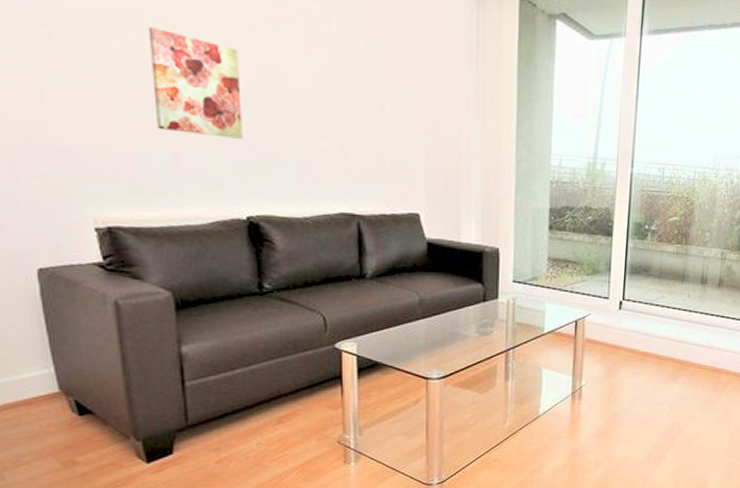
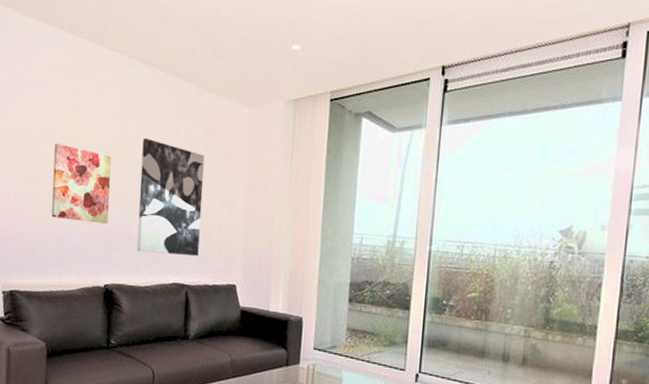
wall art: none [281,27,369,180] -> present [136,138,204,256]

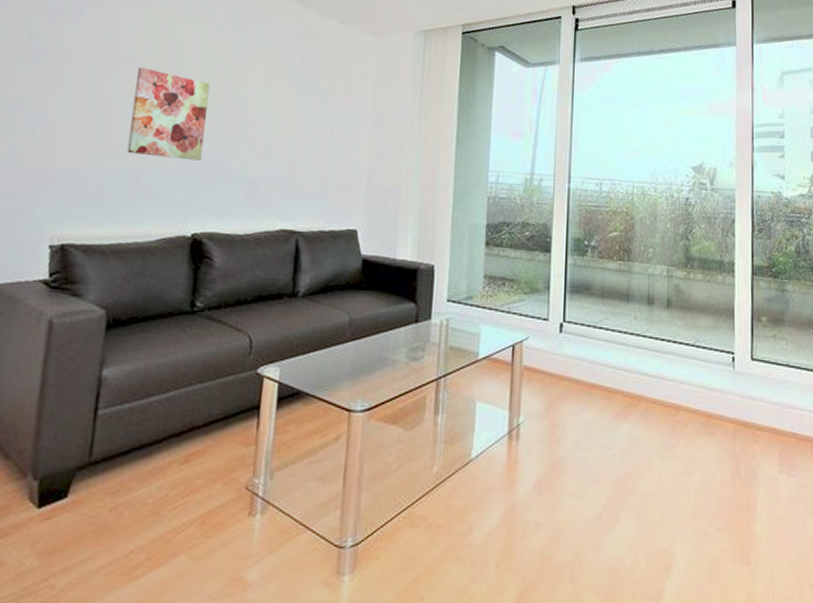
wall art: present [136,138,204,256] -> none [236,64,323,197]

